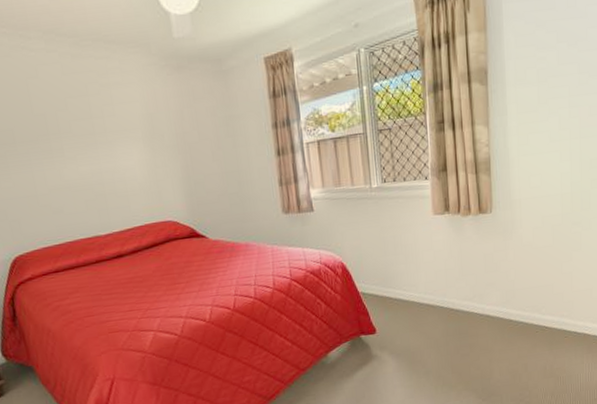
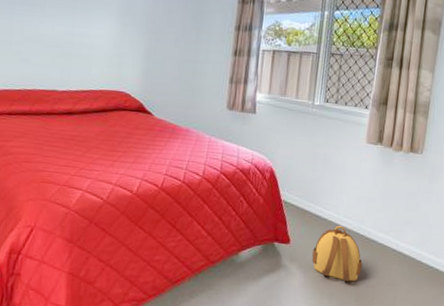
backpack: none [400,303,453,356] -> present [311,225,363,282]

